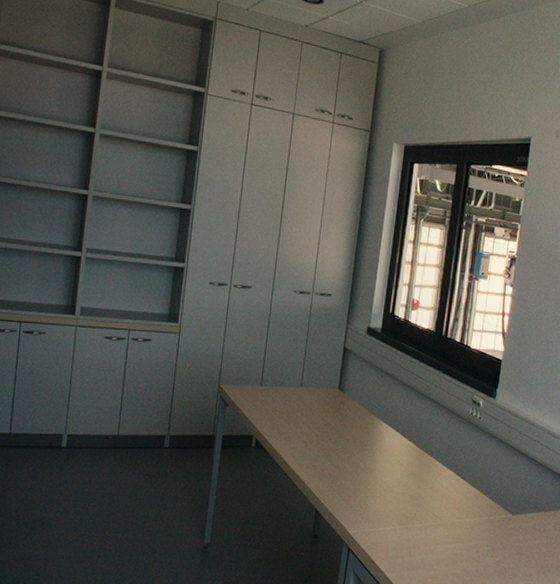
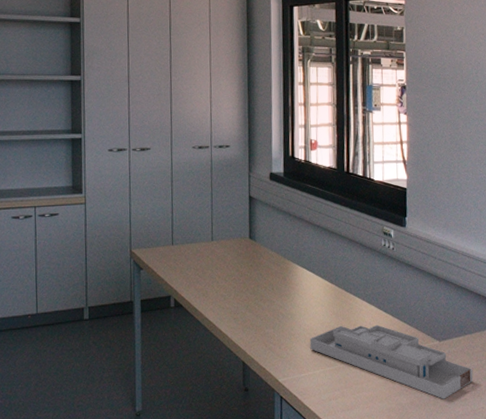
desk organizer: none [384,486,542,572] -> present [310,324,473,400]

